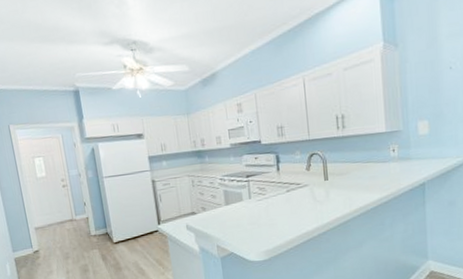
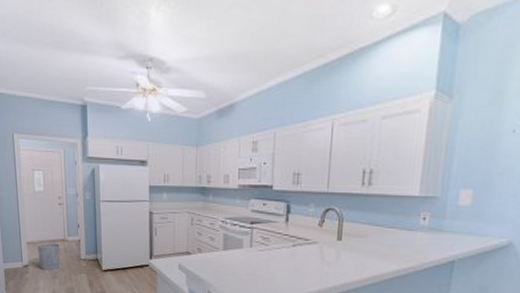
waste bin: none [46,224,71,252] -> present [38,243,60,270]

